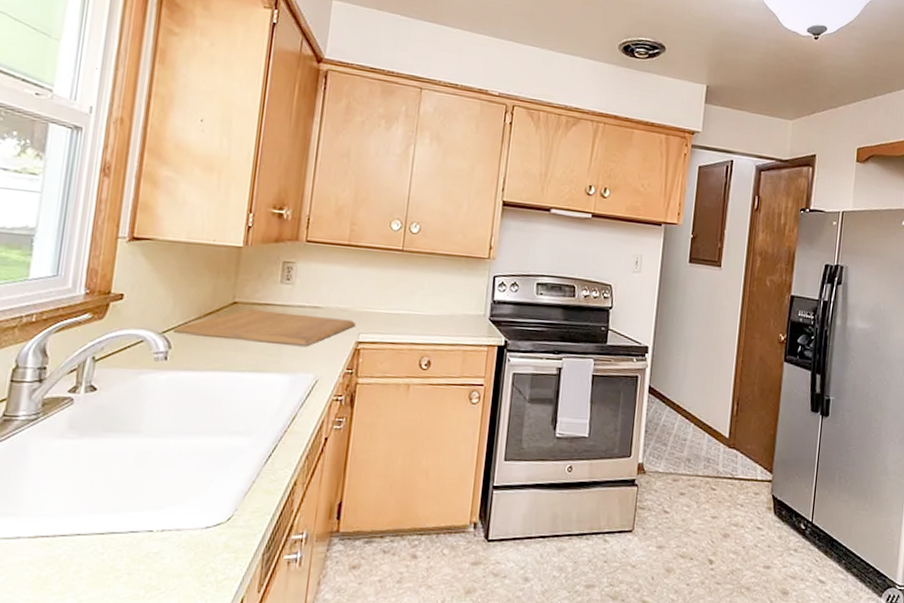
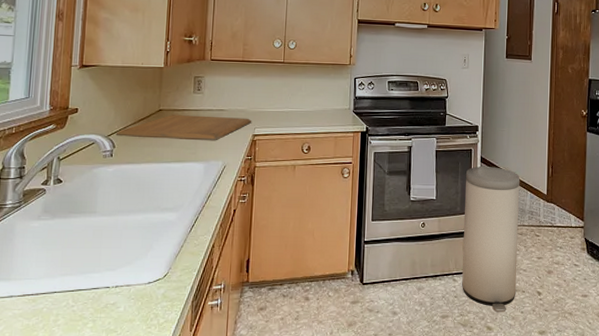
pedal bin: none [614,398,697,583] -> present [462,166,520,312]

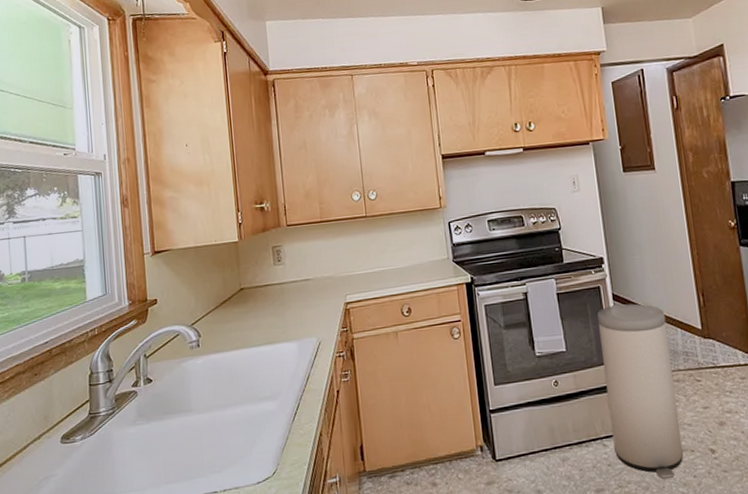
chopping board: present [115,115,252,141] -> none [199,285,342,324]

